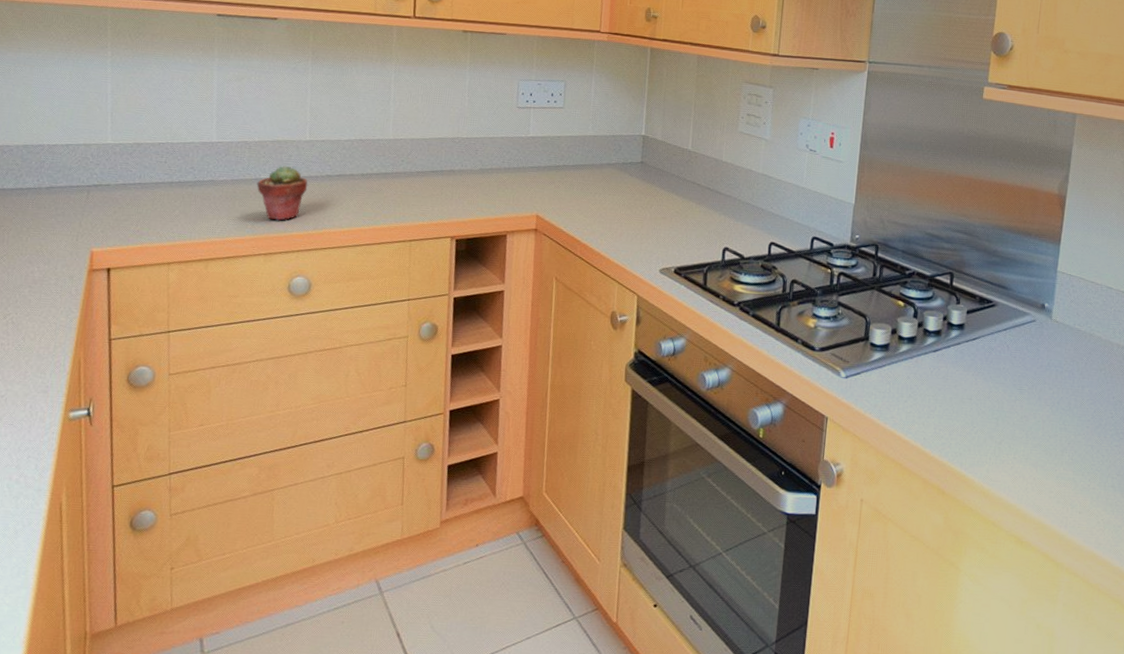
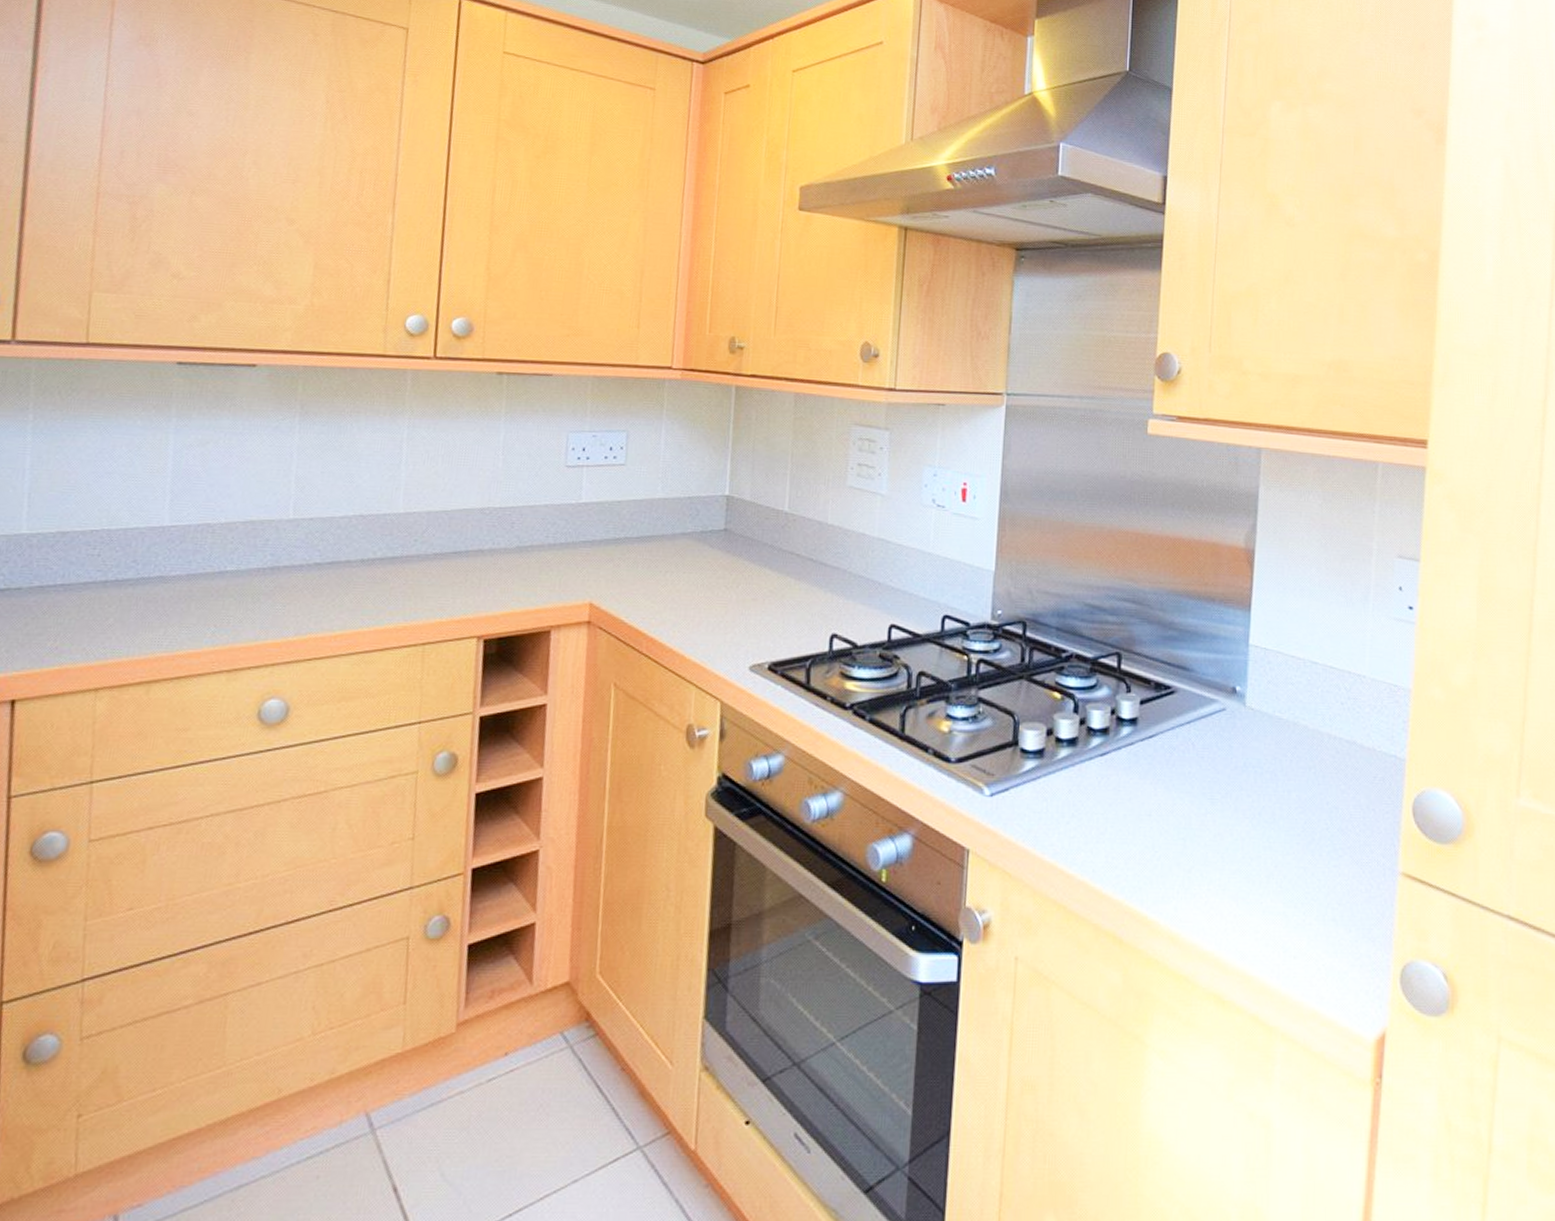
potted succulent: present [256,165,308,221] -> none [220,552,290,626]

